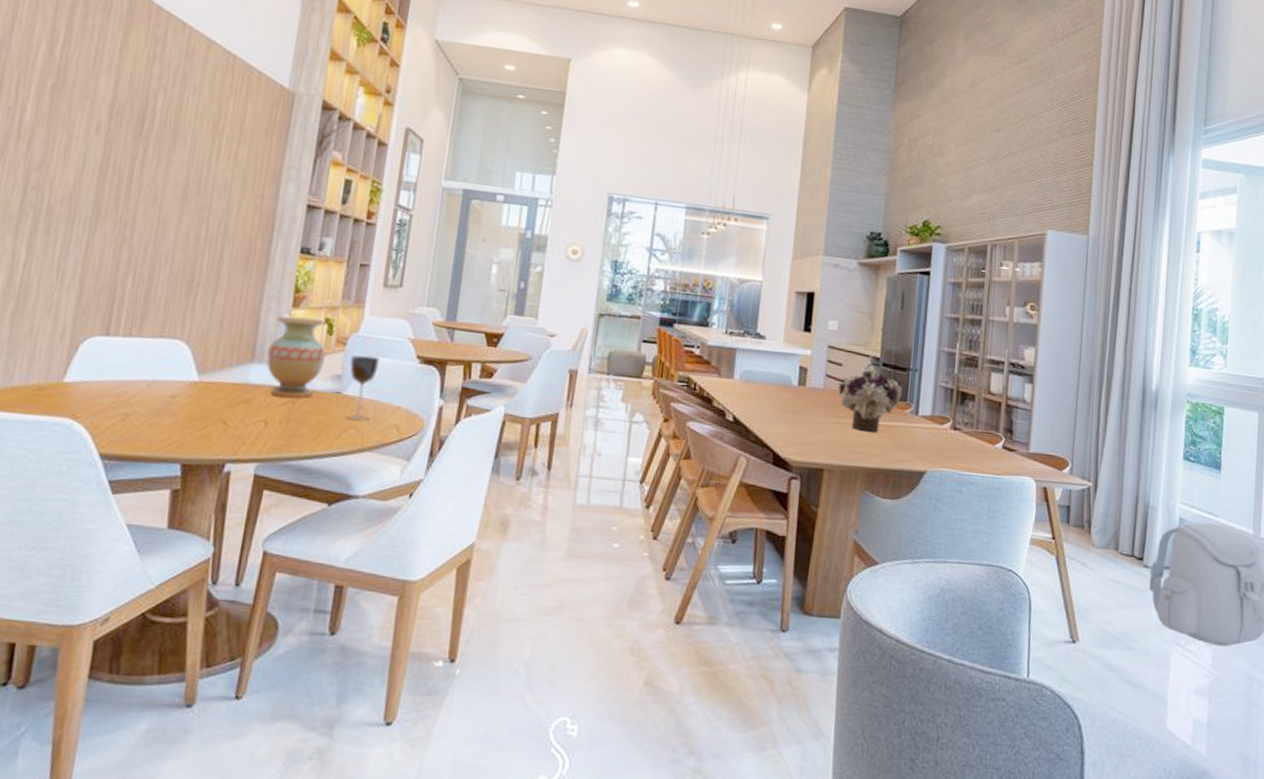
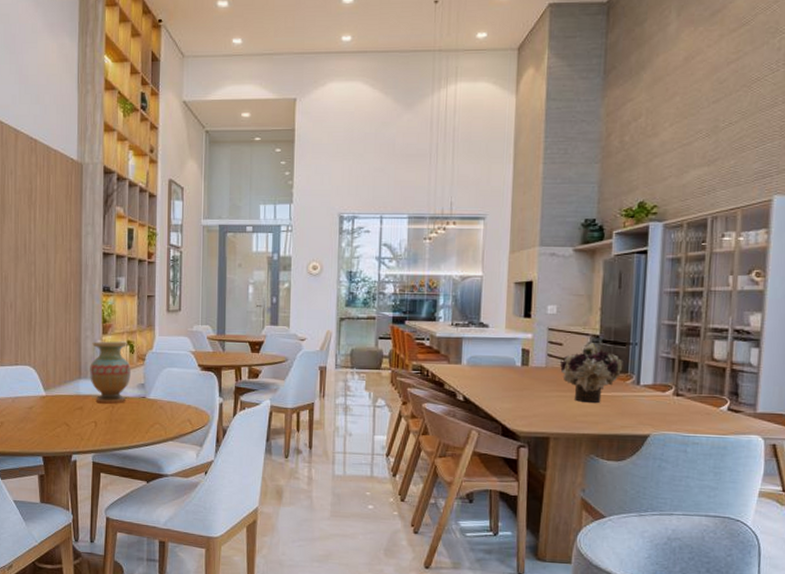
wine glass: present [345,355,380,422] -> none [150,367,171,418]

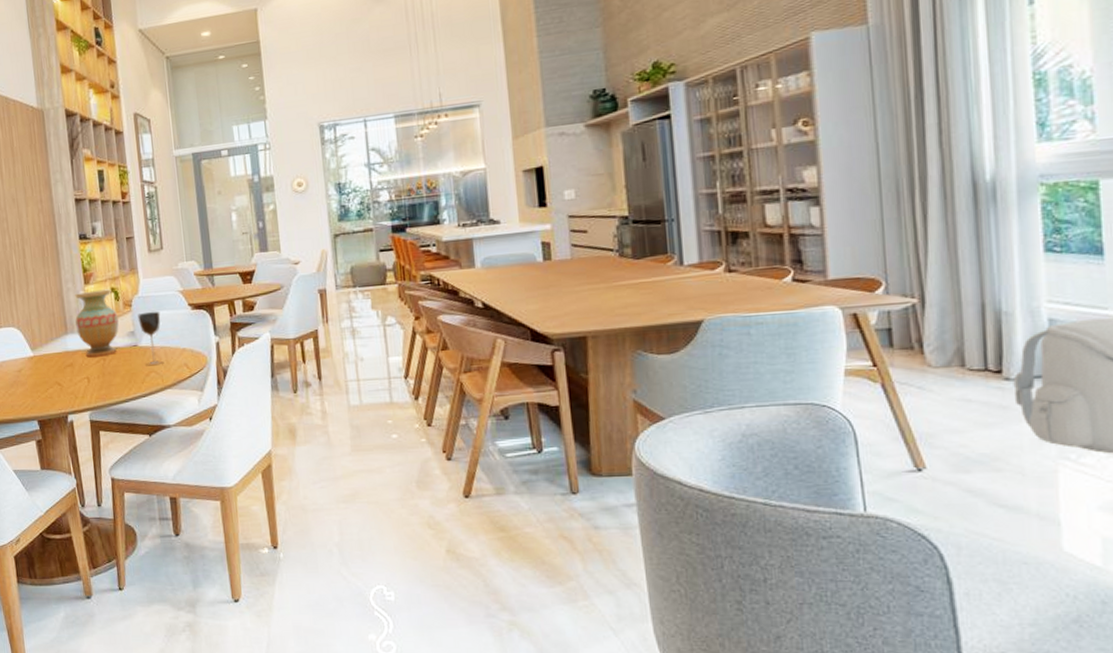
wine glass: none [150,367,171,418] -> present [138,311,164,366]
flower arrangement: present [559,343,623,403] -> none [586,225,661,293]

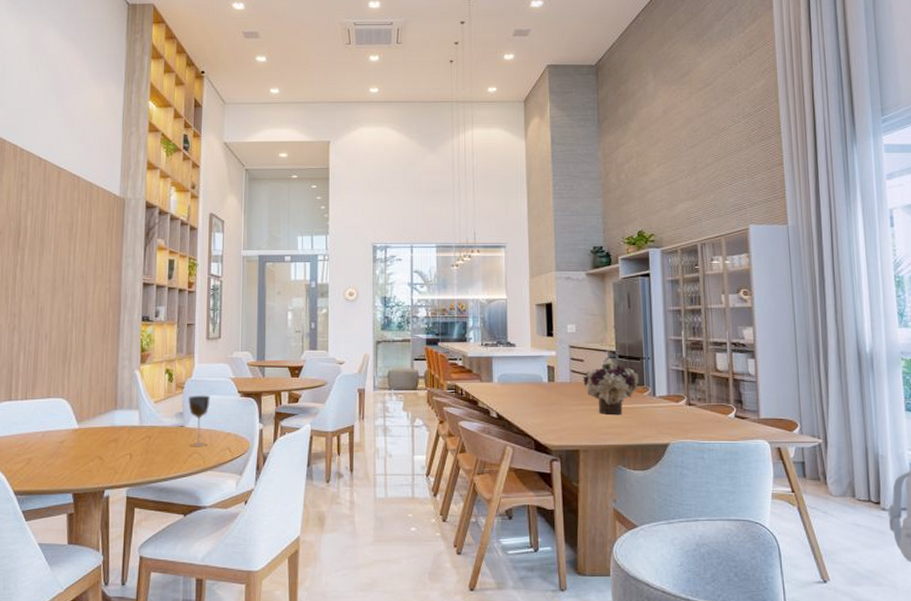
vase: present [75,289,119,359] -> none [126,370,169,436]
flower arrangement: none [586,225,661,293] -> present [582,358,639,414]

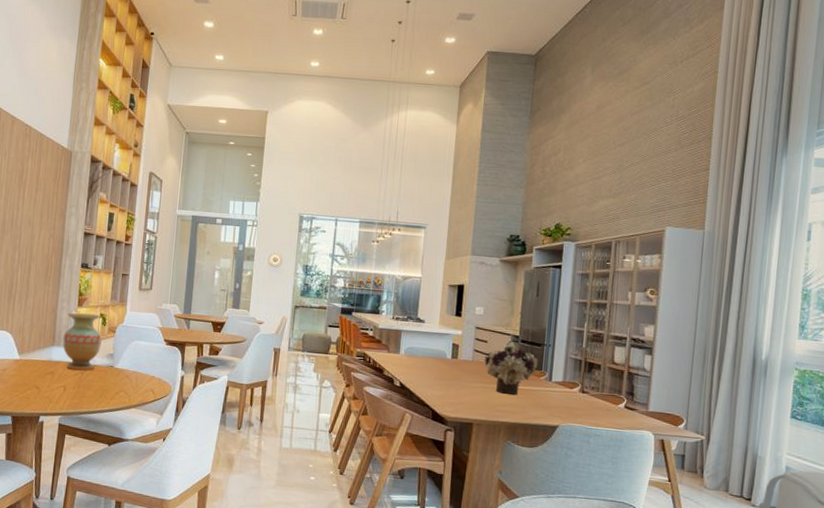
vase: none [126,370,169,436] -> present [62,312,102,372]
wine glass: present [188,395,210,447] -> none [117,340,139,387]

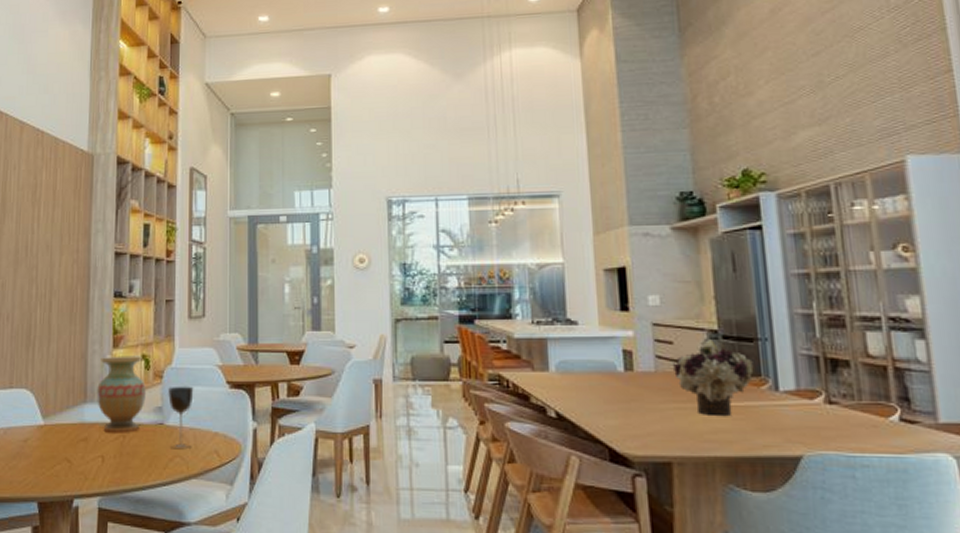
wine glass: none [117,340,139,387] -> present [168,386,194,450]

